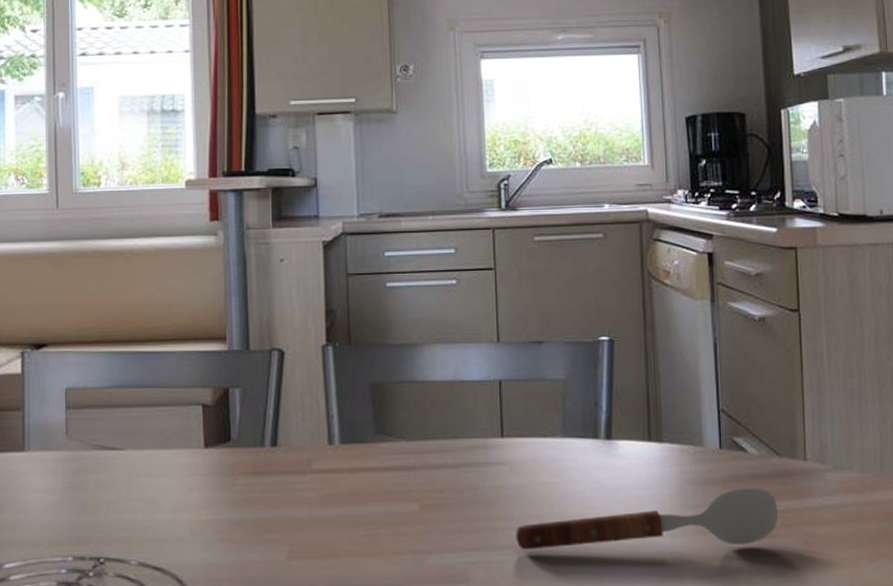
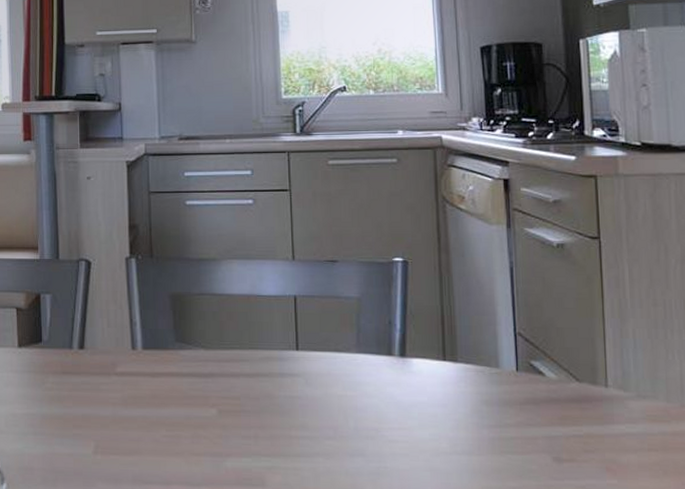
soupspoon: present [516,487,778,550] -> none [311,410,578,468]

